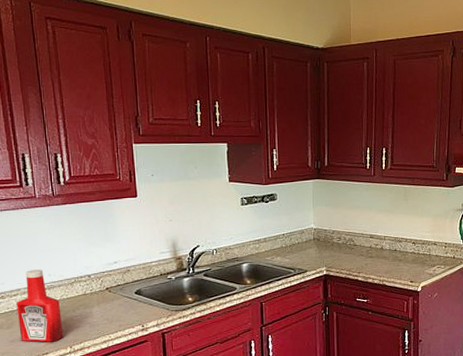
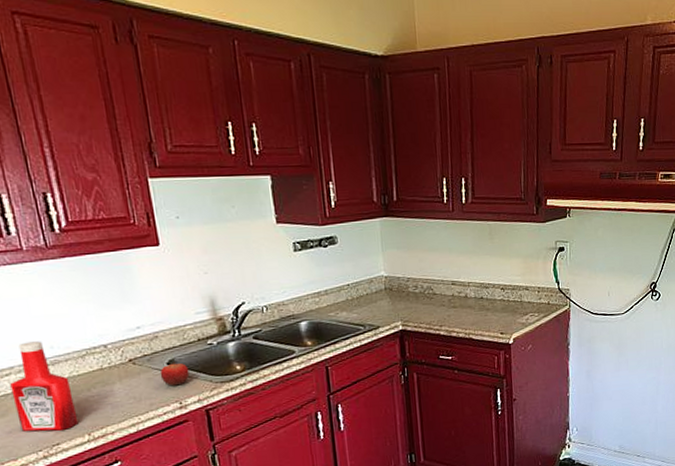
fruit: none [129,291,152,312] -> present [160,362,190,386]

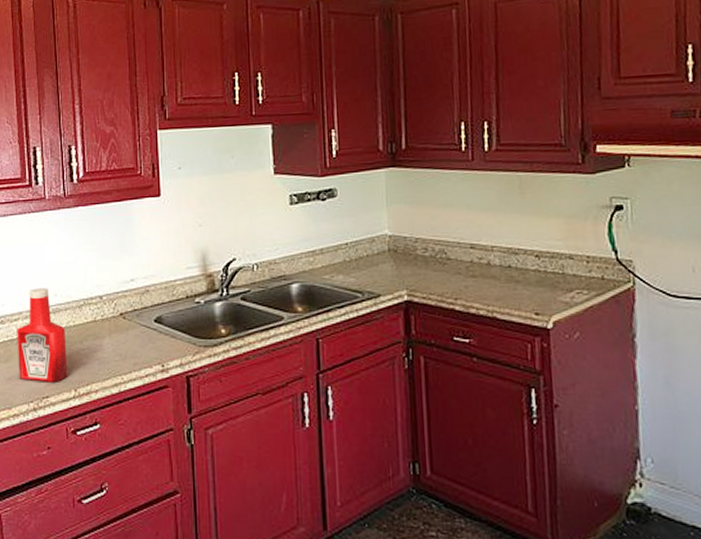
fruit: present [160,362,190,386] -> none [147,319,175,346]

